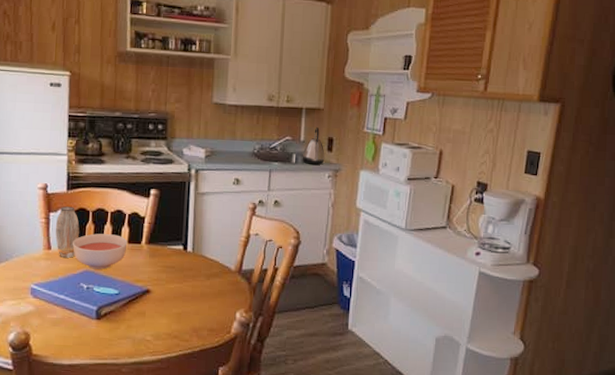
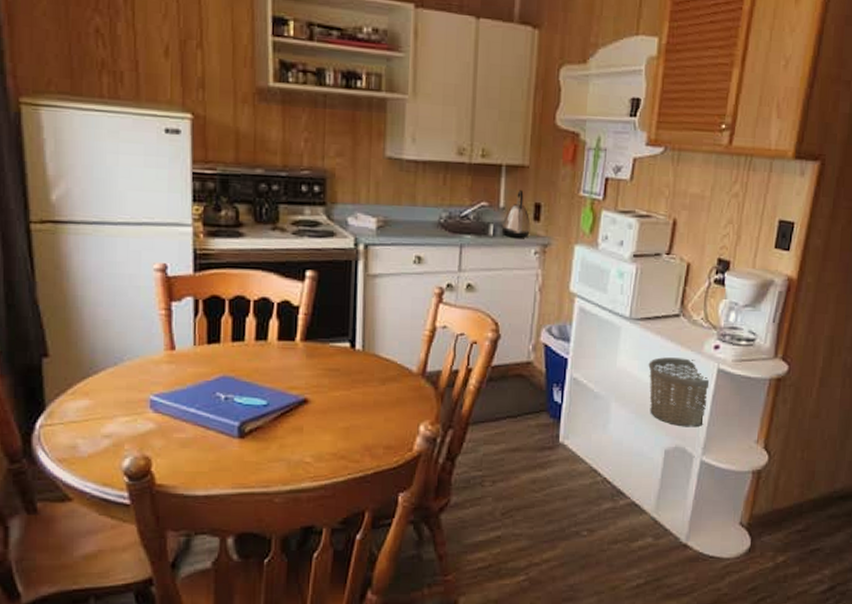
vase: present [55,206,80,258] -> none [179,293,213,360]
bowl: present [72,233,128,270] -> none [203,328,277,375]
basket: none [421,261,473,320] -> present [648,357,710,427]

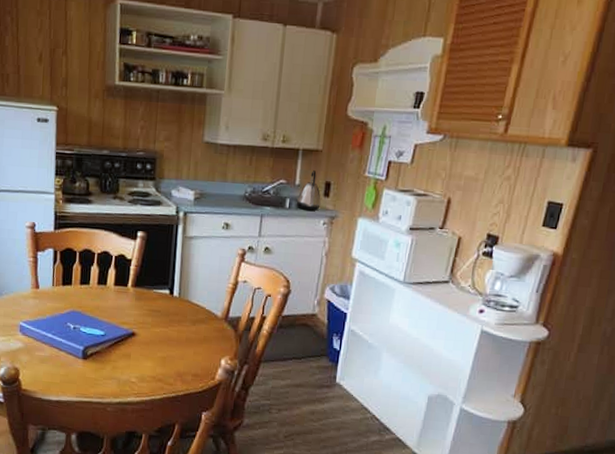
basket: present [648,357,710,427] -> none [417,317,473,379]

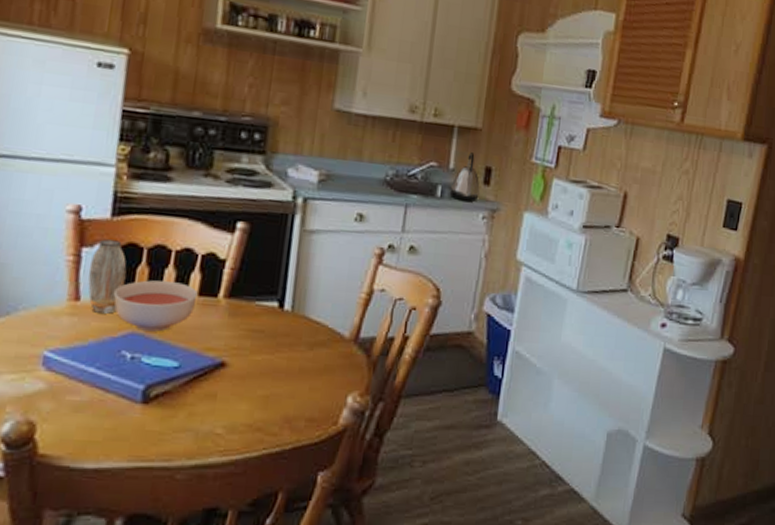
vase: none [43,246,67,298] -> present [88,239,127,314]
bowl: none [59,274,114,311] -> present [113,280,198,332]

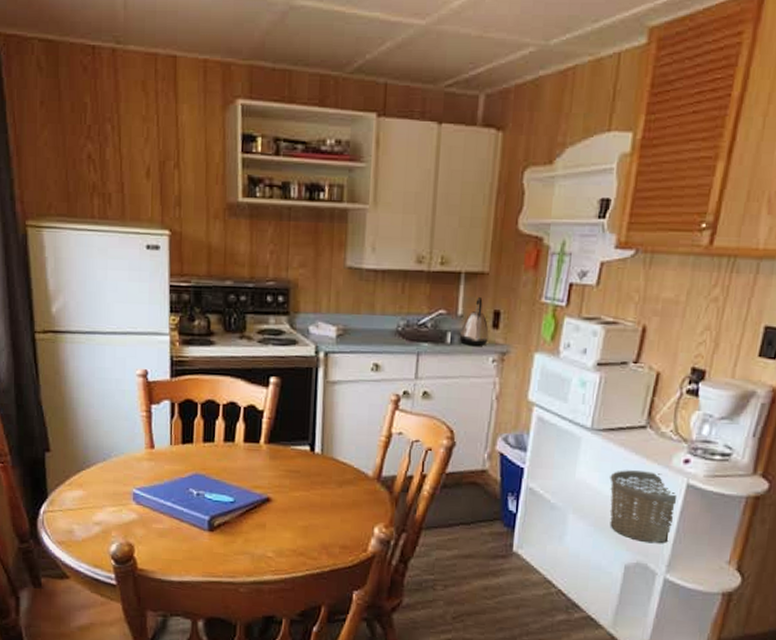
vase: present [88,239,127,314] -> none [158,397,187,459]
bowl: present [113,280,198,332] -> none [178,430,244,473]
basket: none [593,333,656,409] -> present [610,470,678,544]

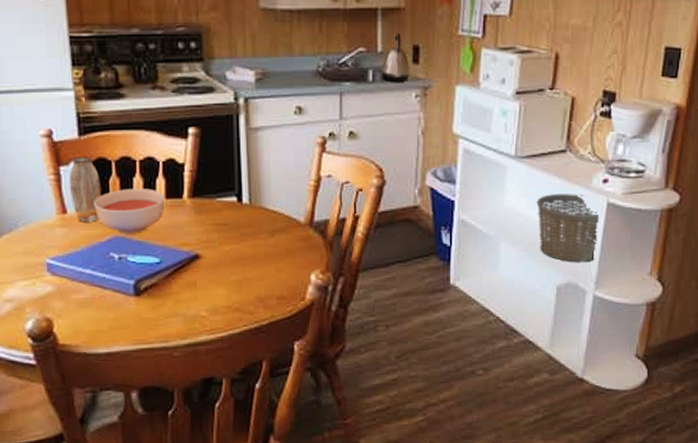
vase: none [158,397,187,459] -> present [69,157,101,222]
bowl: none [178,430,244,473] -> present [93,189,165,234]

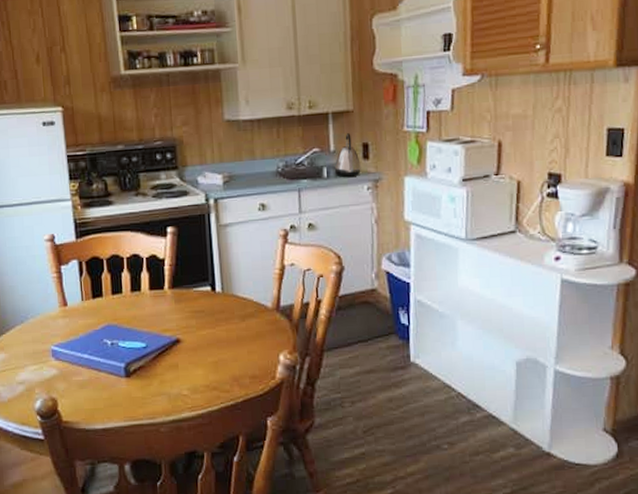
vase: present [69,157,101,222] -> none [68,256,96,313]
bowl: present [93,189,165,234] -> none [89,282,149,323]
basket: present [536,194,600,263] -> none [490,272,555,339]

